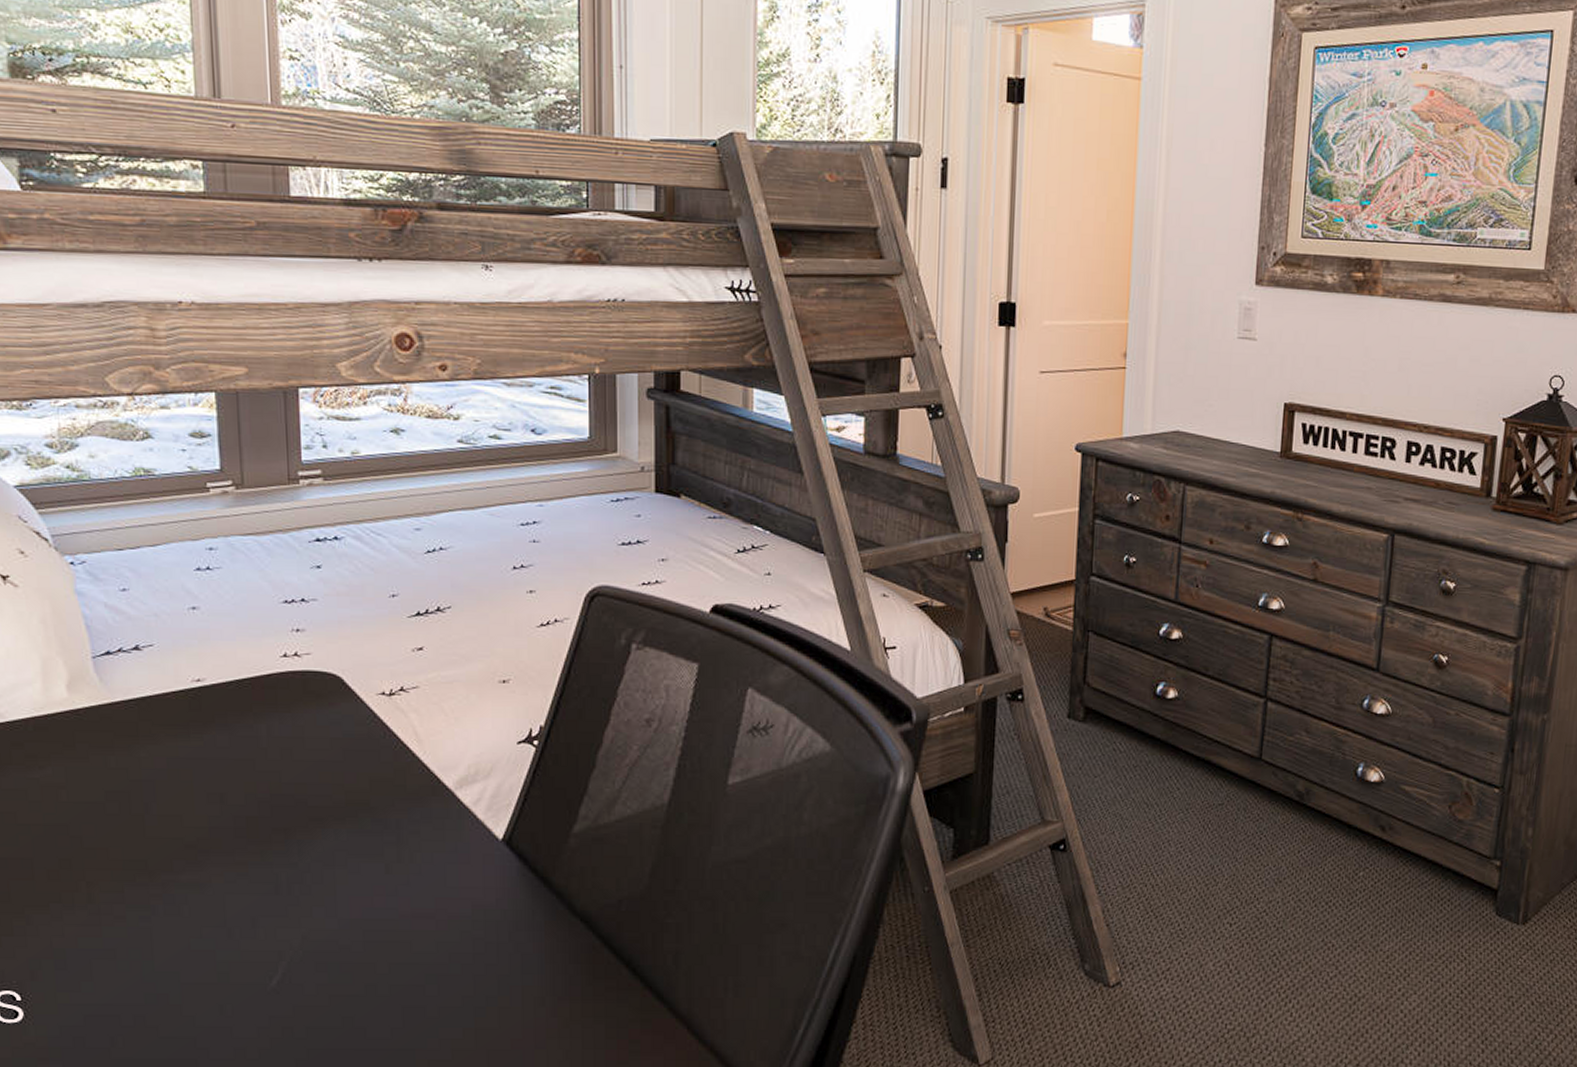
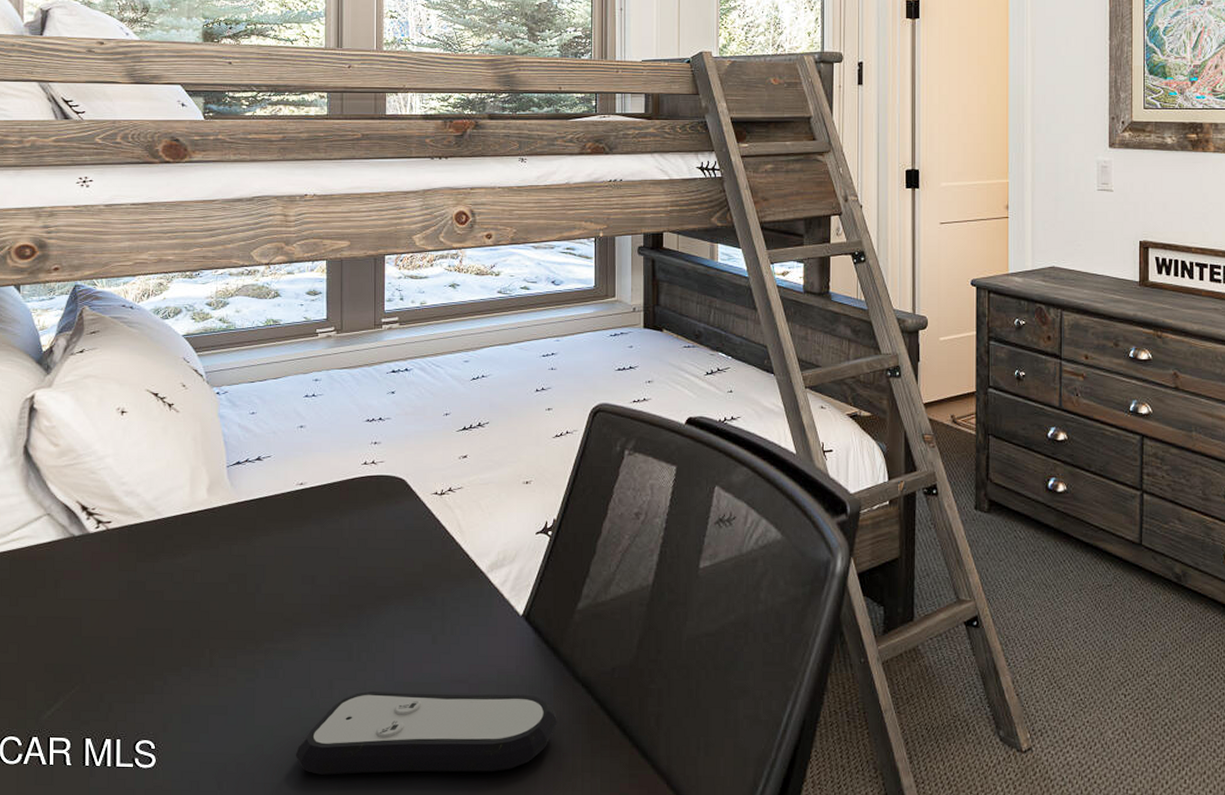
remote control: none [211,930,551,1028] -> present [295,691,558,776]

